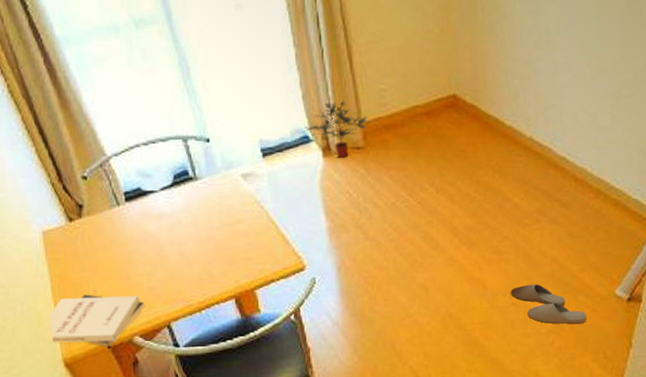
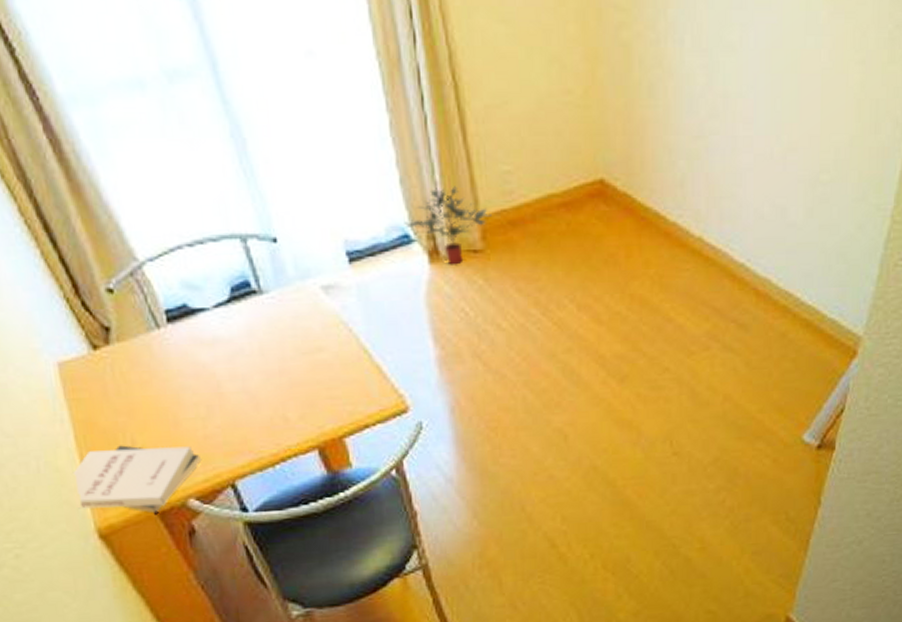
slippers: present [511,284,587,324] -> none [672,428,766,478]

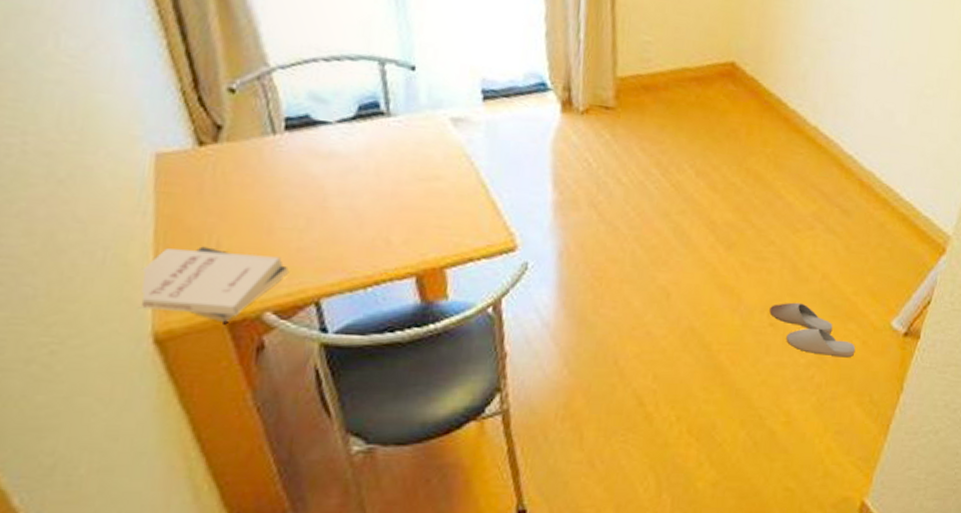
potted plant: present [404,186,492,265] -> none [543,45,628,118]
slippers: none [672,428,766,478] -> present [769,302,856,358]

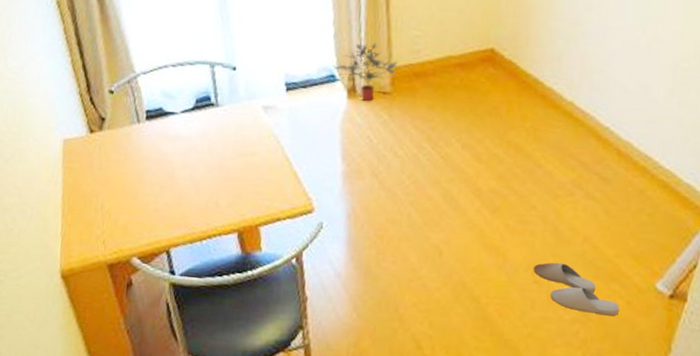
books: present [138,246,290,323] -> none [52,207,149,265]
potted plant: none [543,45,628,118] -> present [332,43,401,102]

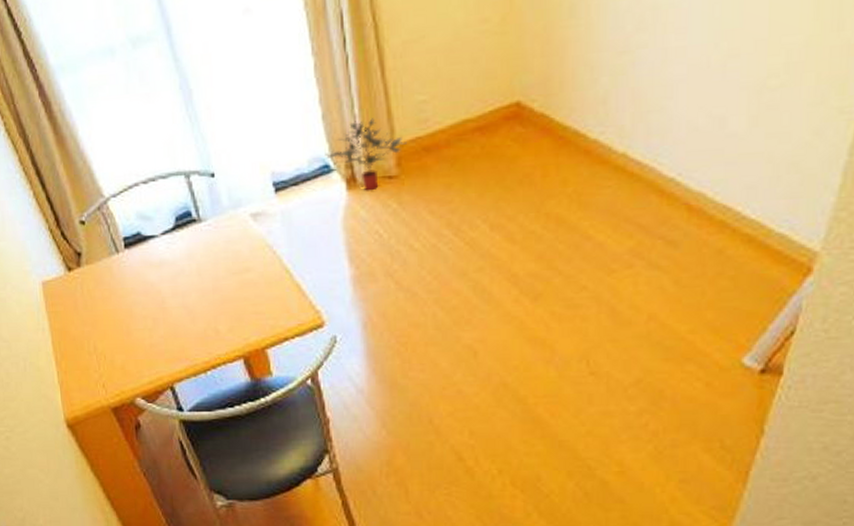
slippers: present [533,262,620,316] -> none [588,348,698,402]

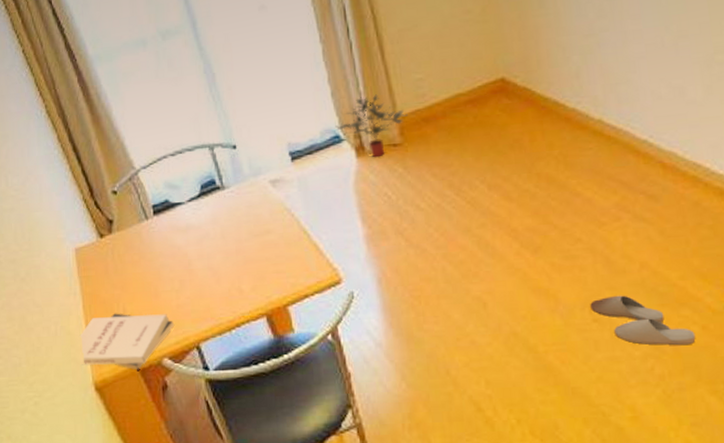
books: none [49,350,148,409] -> present [79,313,175,370]
slippers: none [588,348,698,402] -> present [590,295,696,346]

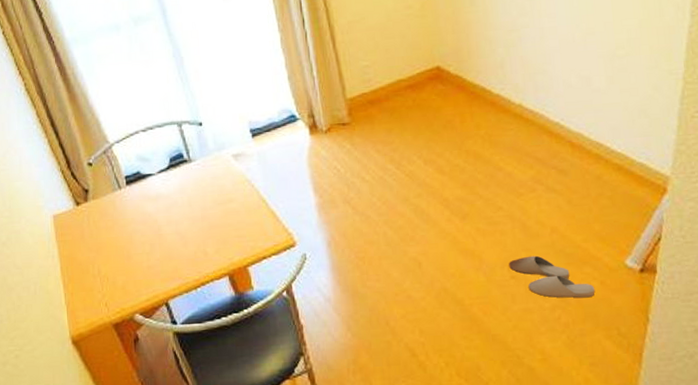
books: present [79,313,175,370] -> none [57,274,146,325]
potted plant: present [335,94,408,158] -> none [291,79,355,135]

